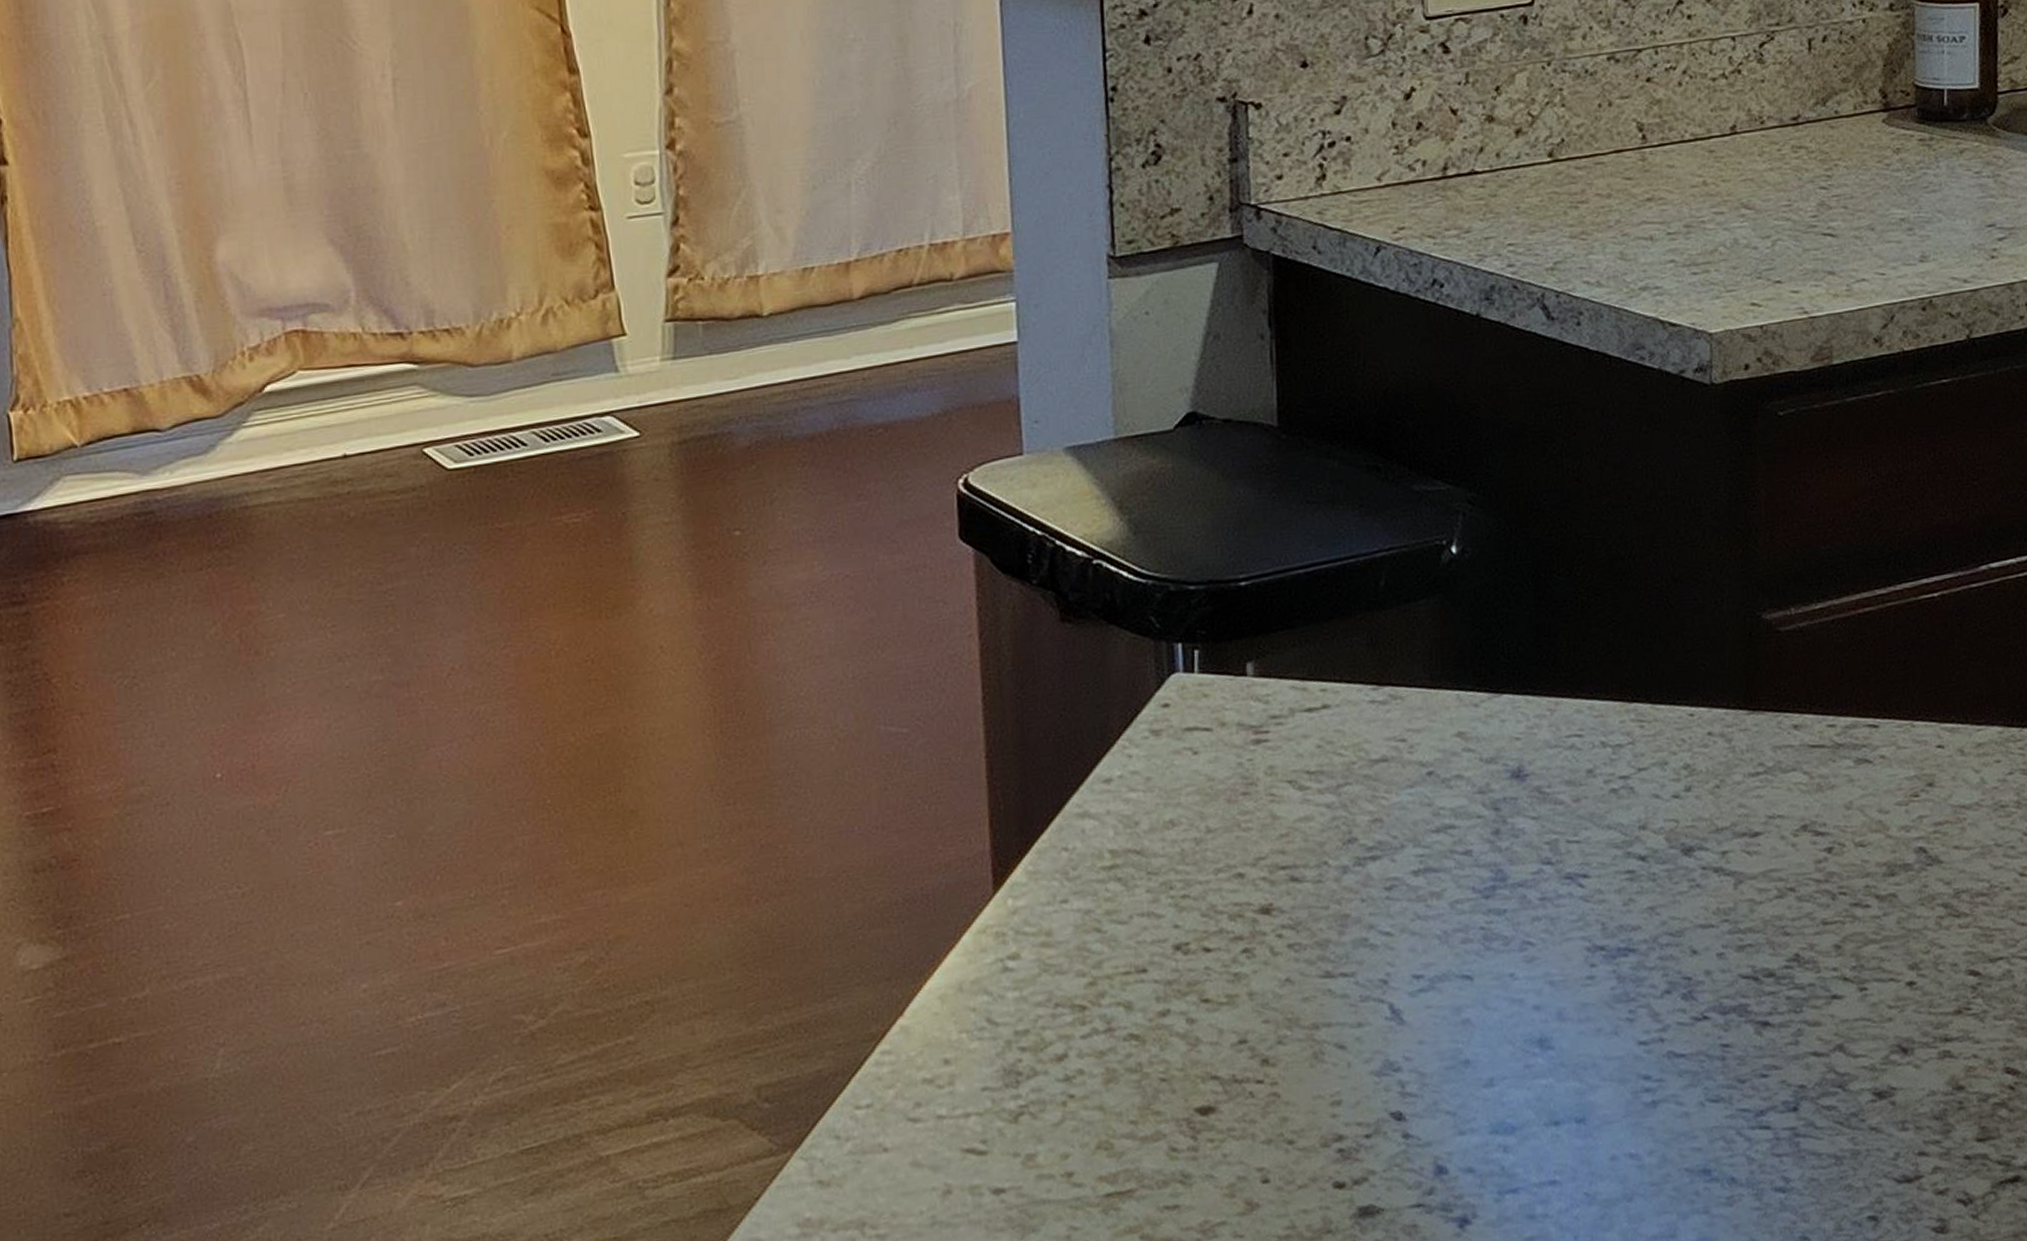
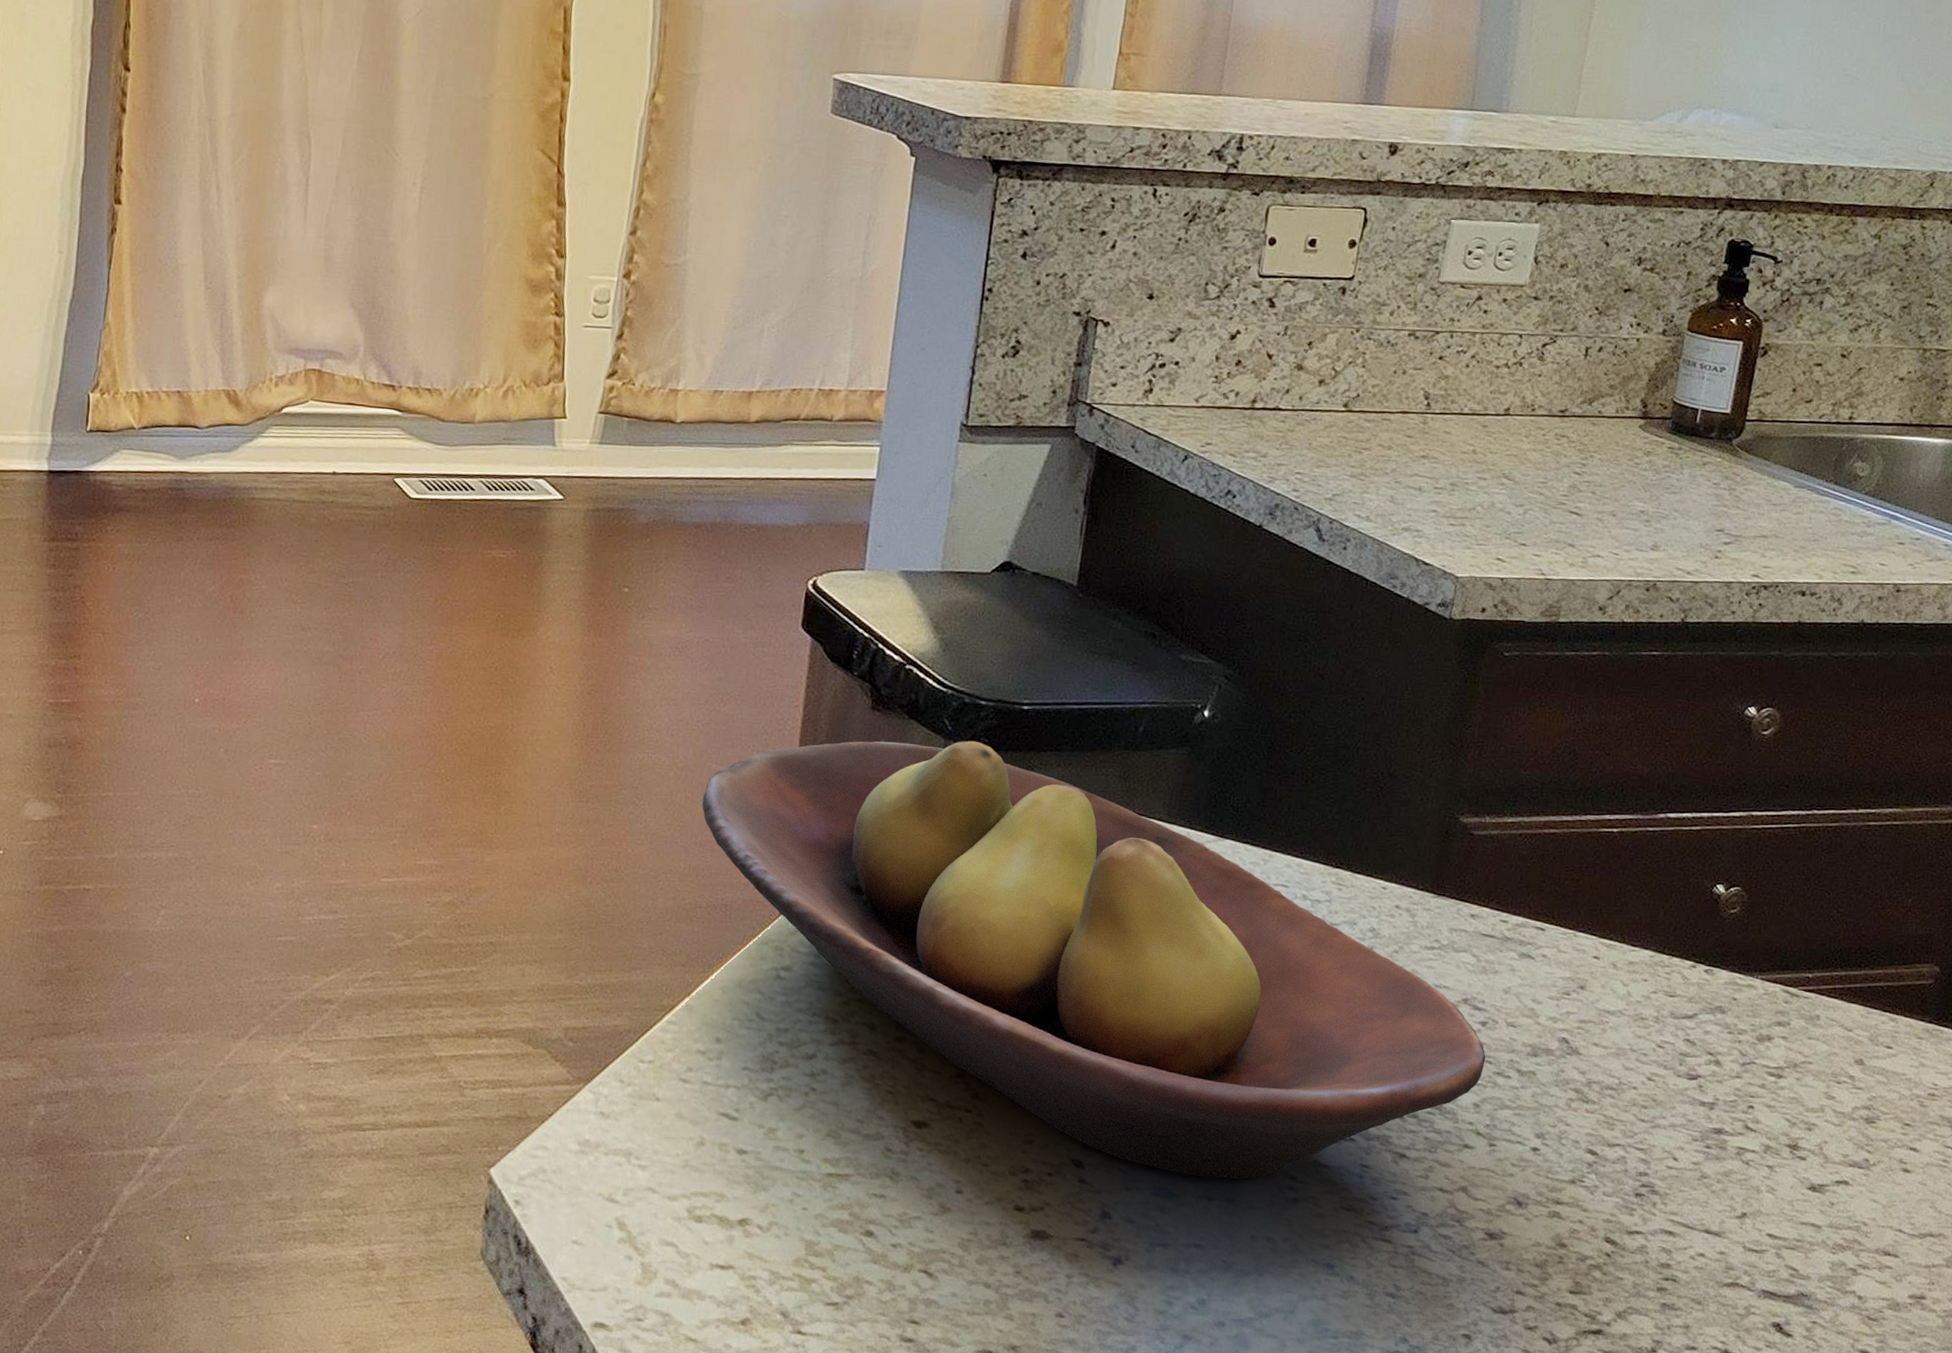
fruit bowl: none [876,635,1839,1102] -> present [702,740,1486,1179]

